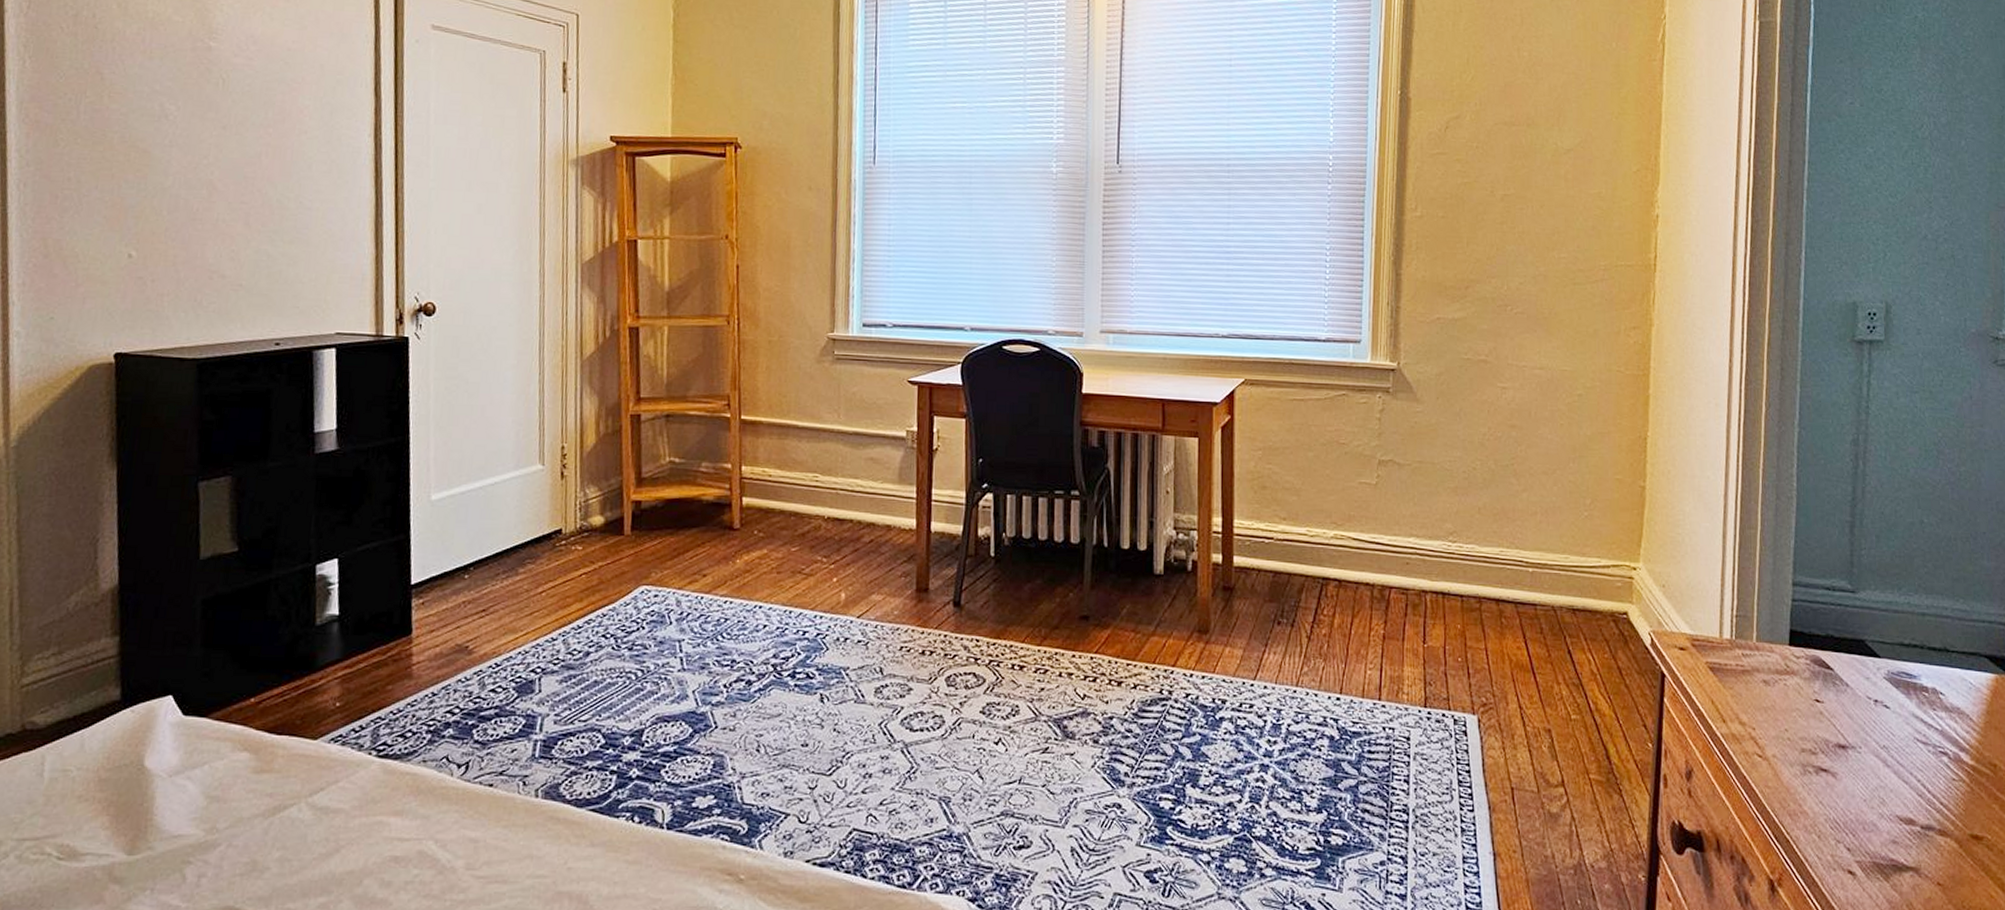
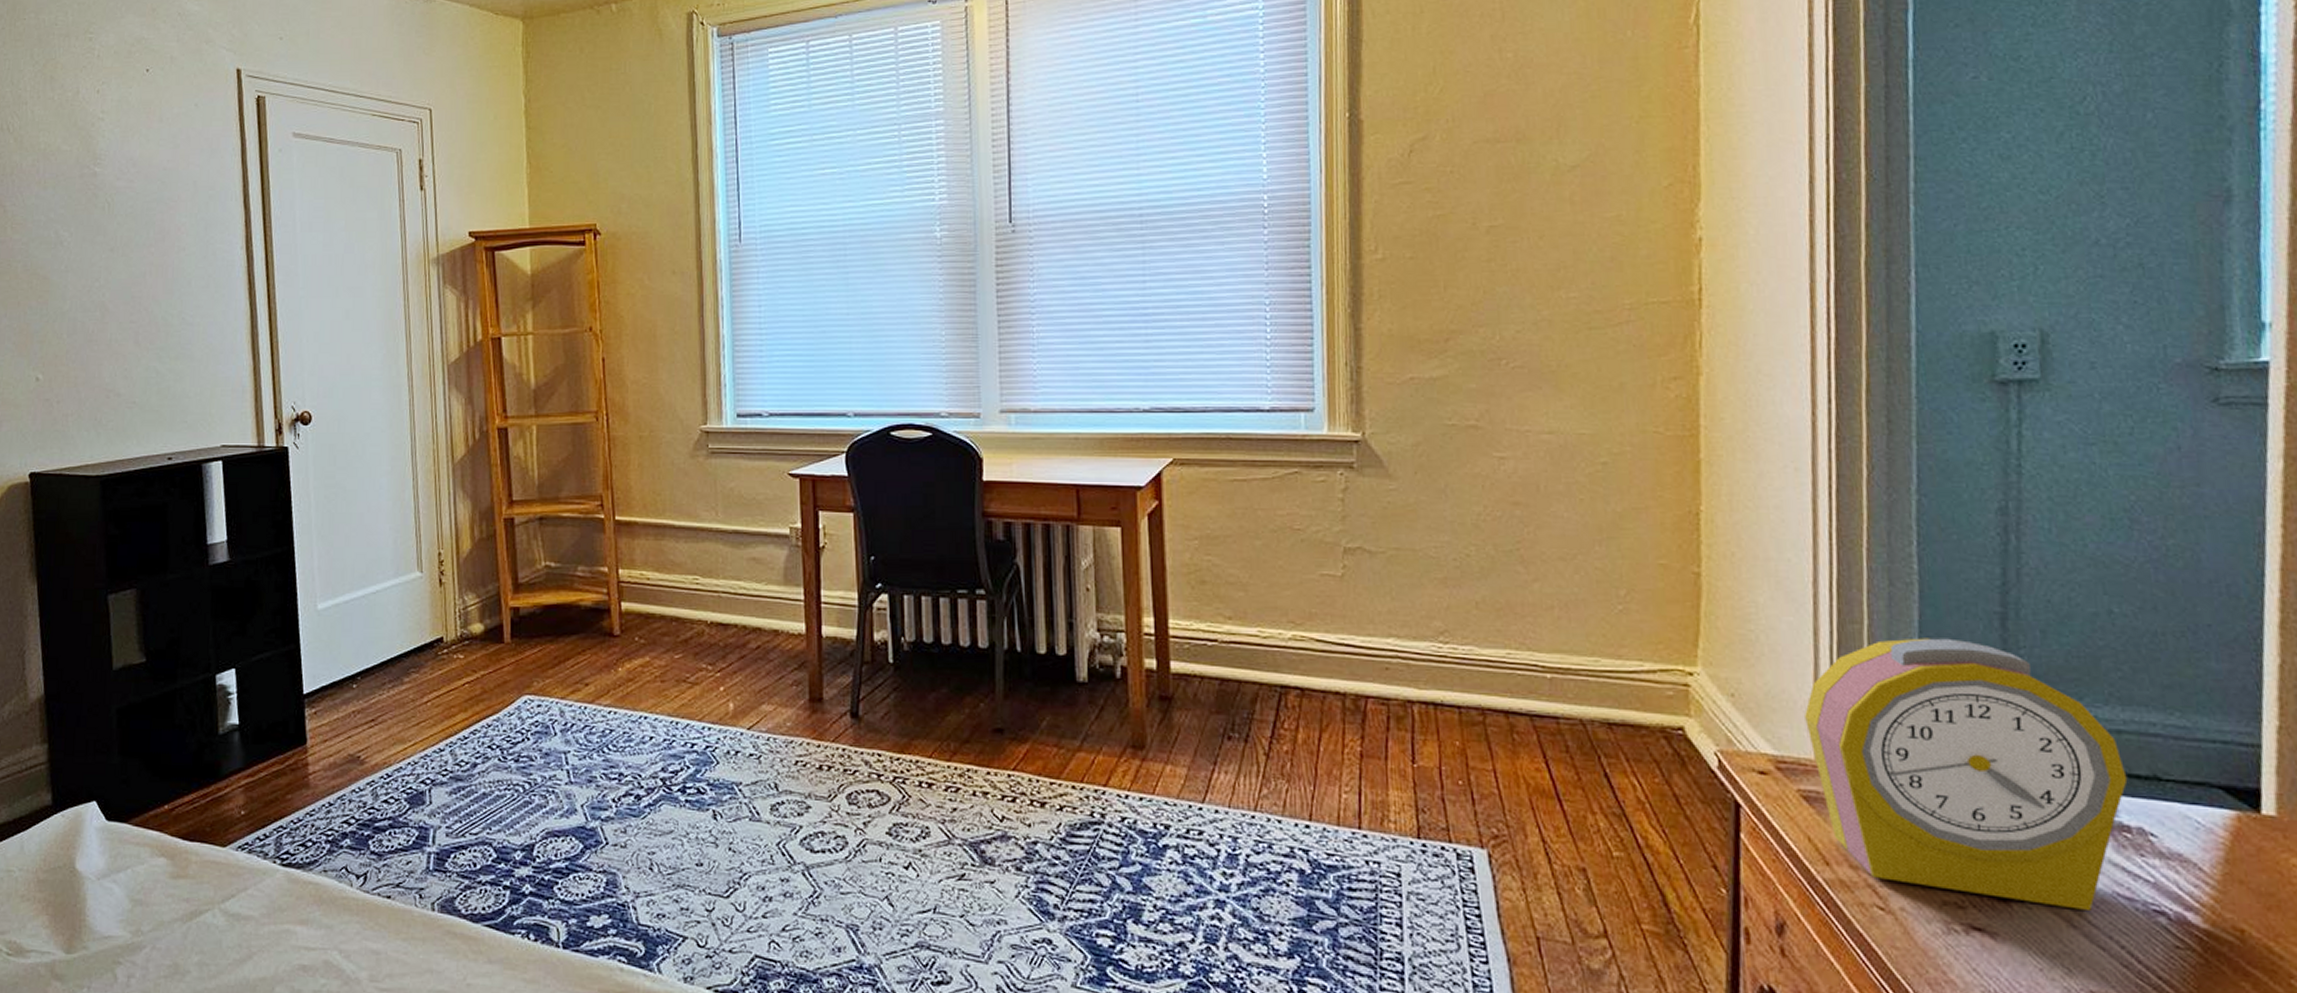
alarm clock: none [1714,541,1928,754] -> present [1805,638,2128,912]

